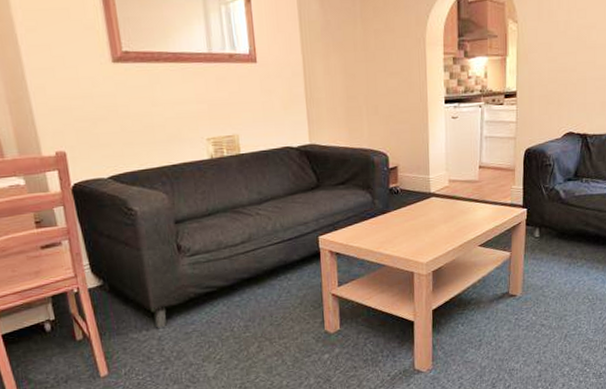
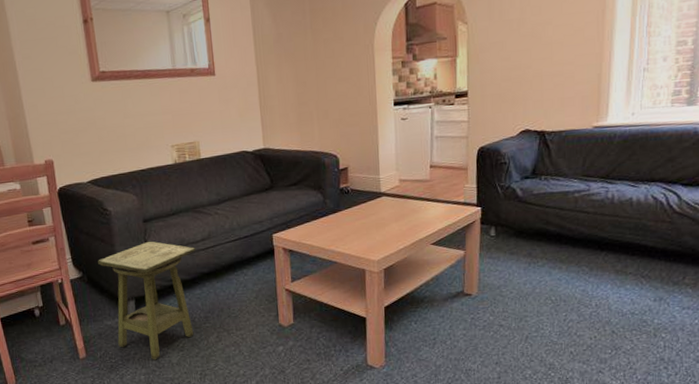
side table: none [121,244,235,375] -> present [98,241,196,360]

